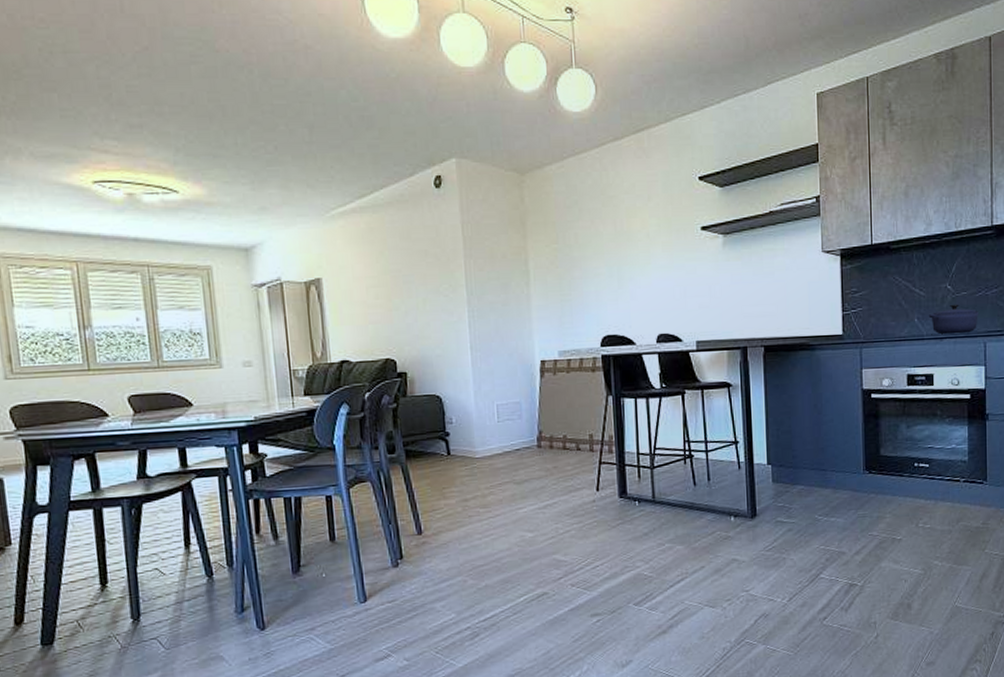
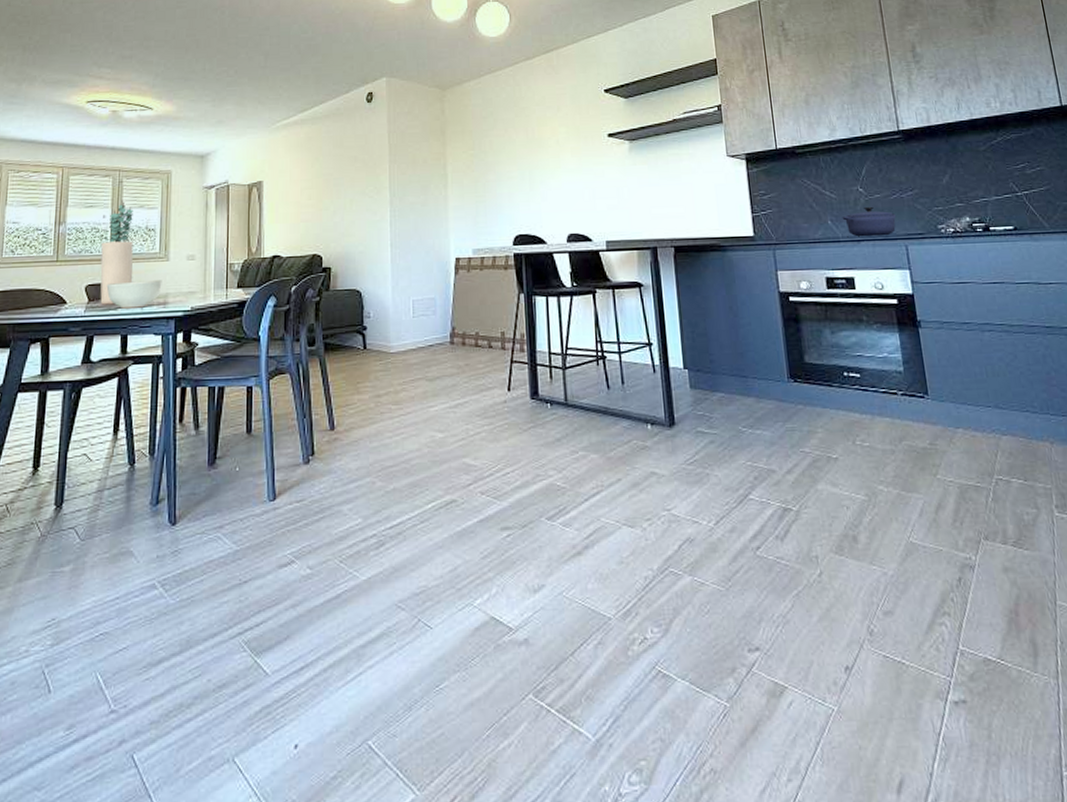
vase: none [139,300,183,417] -> present [100,200,133,305]
bowl: none [152,389,218,420] -> present [106,280,162,309]

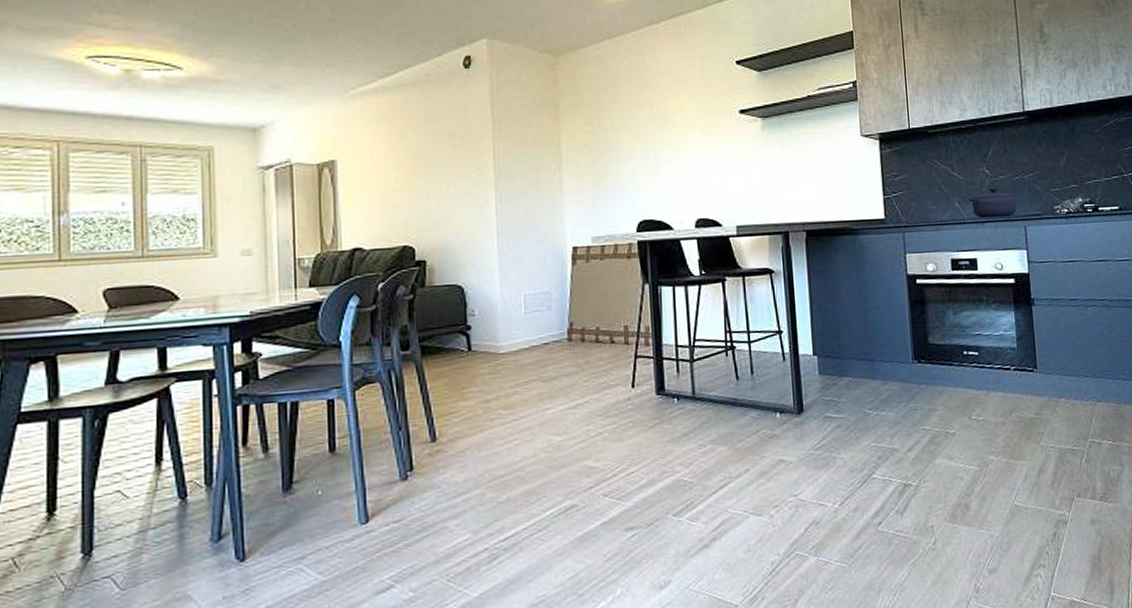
vase: present [100,200,133,305] -> none [122,183,169,313]
bowl: present [106,280,162,309] -> none [133,280,210,316]

